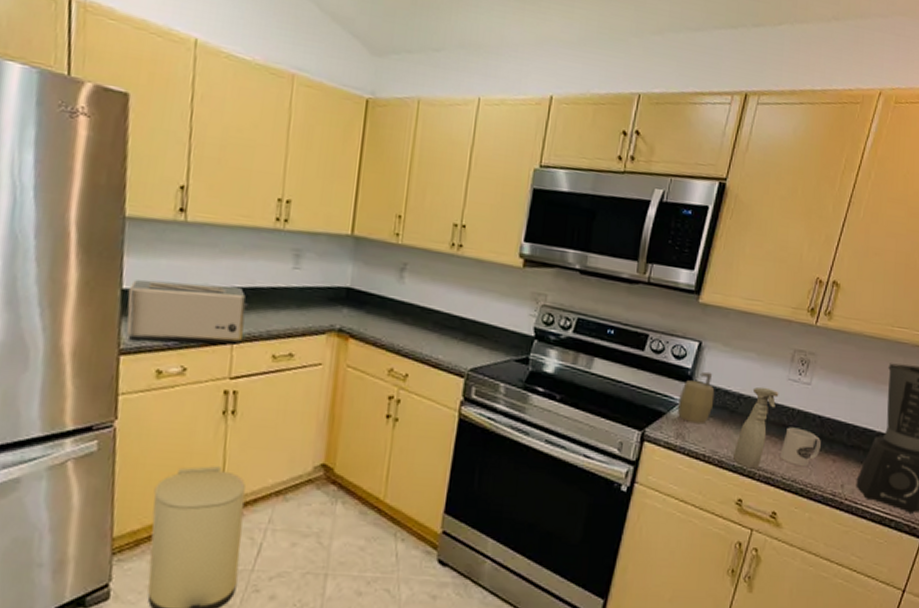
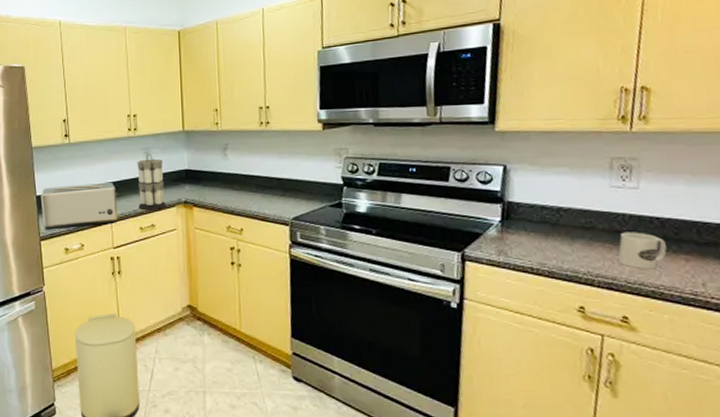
spice rack: none [274,256,319,335] -> present [137,153,166,211]
soap dispenser: present [678,371,715,425] -> none [493,191,532,240]
spray bottle: present [732,386,779,471] -> none [563,197,604,278]

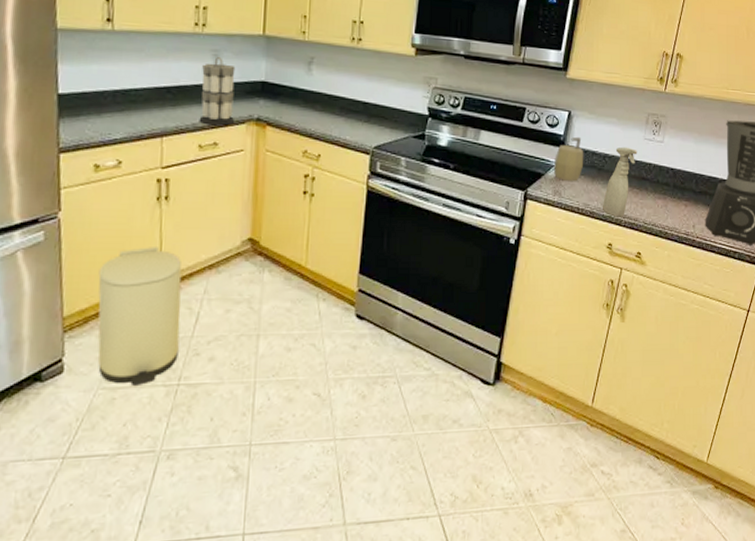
toaster: present [40,182,118,230] -> none [63,84,174,141]
soap dispenser: none [493,191,532,240] -> present [554,136,584,182]
spray bottle: none [563,197,604,278] -> present [602,146,638,219]
mug: present [617,232,667,270] -> none [641,179,674,213]

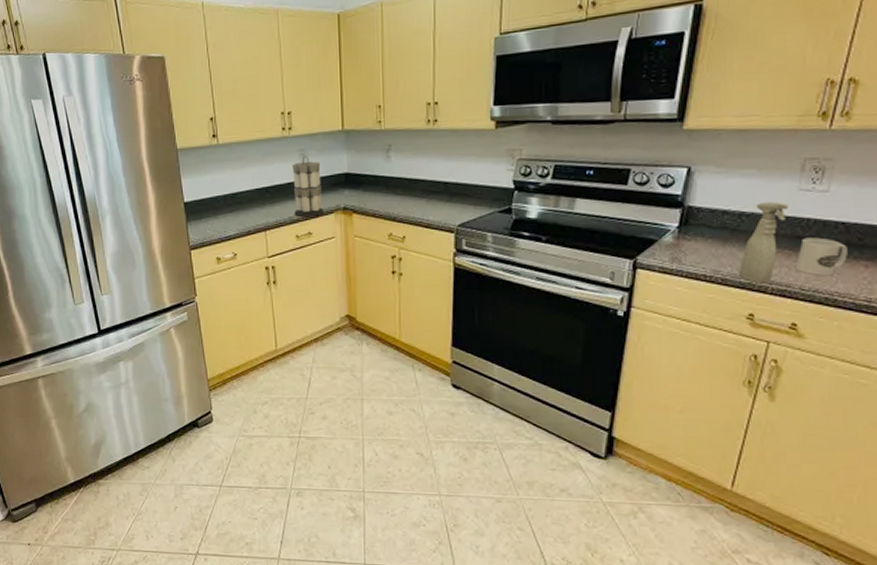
pedal bin: present [98,247,182,387] -> none [229,324,297,437]
soap dispenser: present [554,136,584,182] -> none [671,195,711,247]
mug: none [641,179,674,213] -> present [795,237,847,276]

